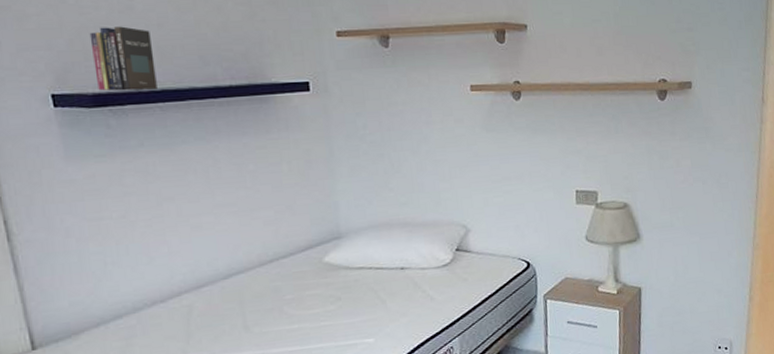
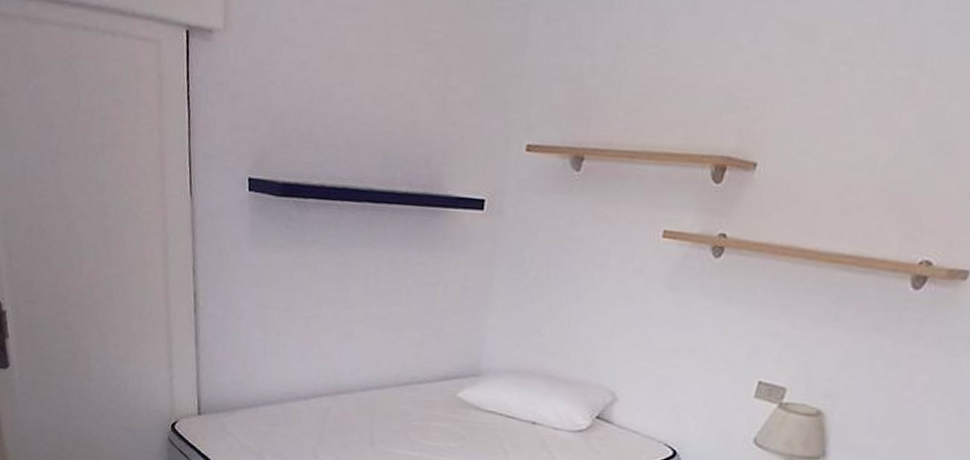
books: present [89,26,158,91] -> none [288,113,343,187]

